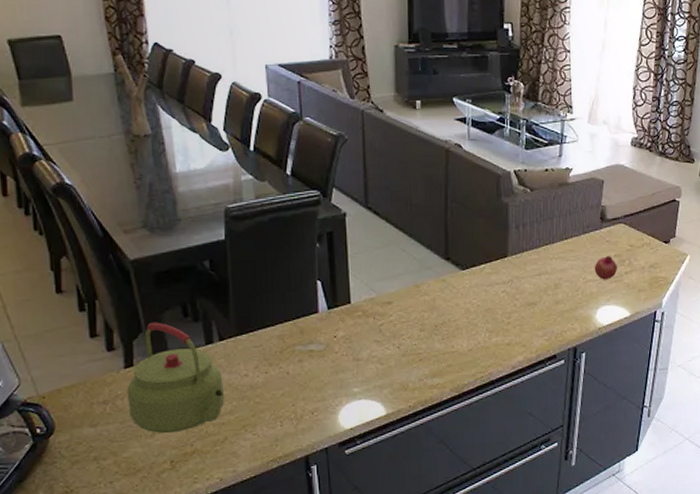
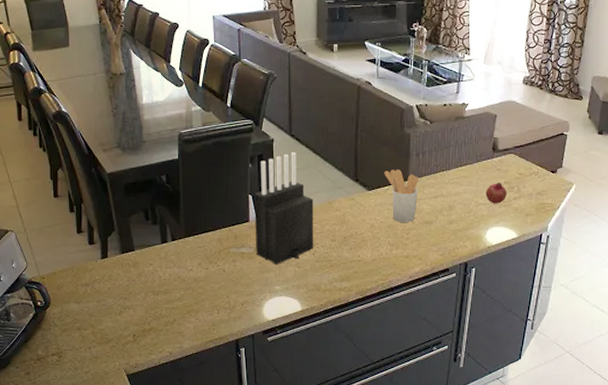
kettle: present [127,322,225,434] -> none [103,223,175,313]
knife block: none [324,228,399,363] -> present [254,152,314,265]
utensil holder: none [479,244,520,305] -> present [384,169,419,222]

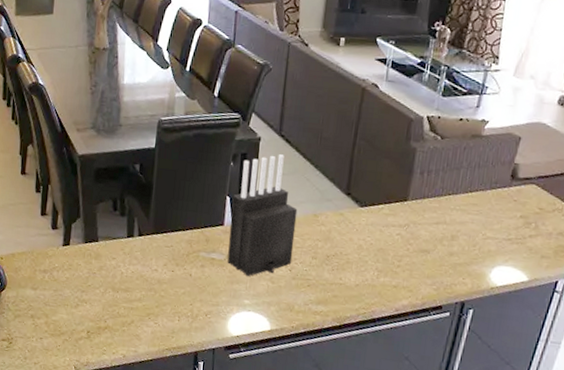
utensil holder: present [384,169,419,222] -> none [380,186,420,249]
fruit: present [485,183,508,204] -> none [495,215,523,240]

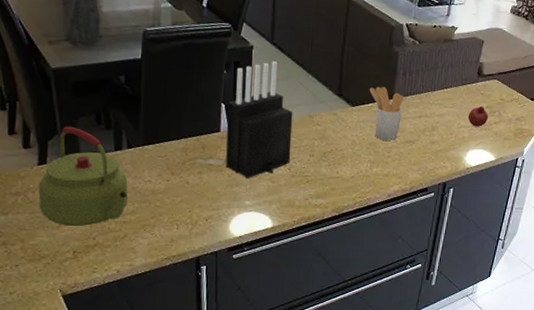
kettle: none [61,210,137,308] -> present [38,126,129,227]
utensil holder: none [380,186,420,249] -> present [369,86,404,141]
fruit: none [495,215,523,240] -> present [468,106,489,127]

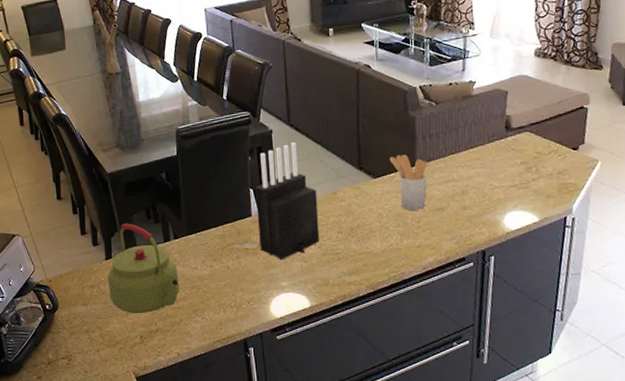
fruit: present [468,106,489,127] -> none [500,163,525,186]

